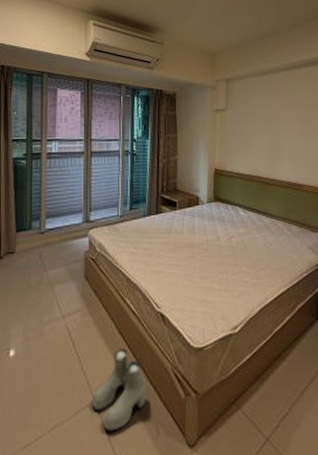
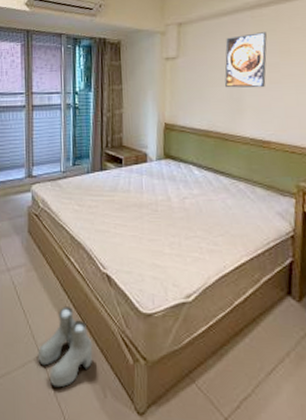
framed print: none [266,90,300,138] -> present [224,32,267,88]

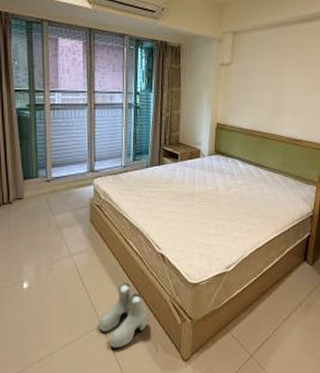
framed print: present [224,32,267,88] -> none [270,45,306,94]

